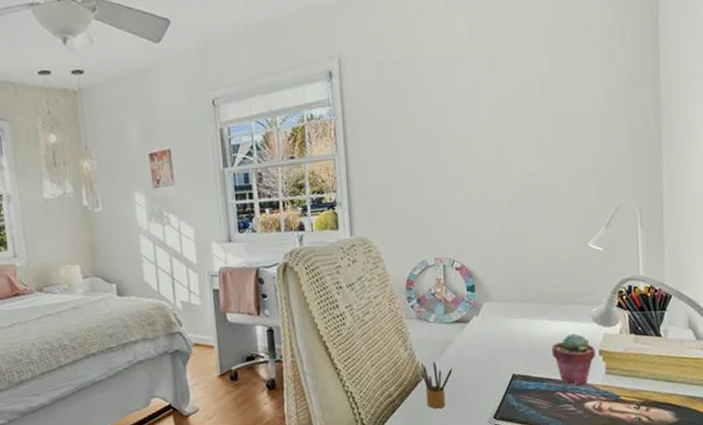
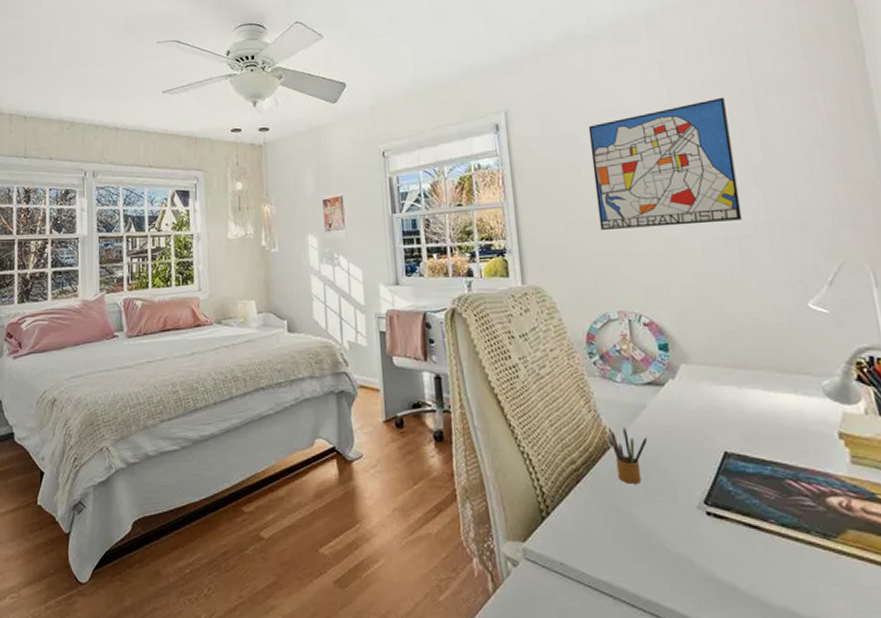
wall art: none [417,48,545,181] -> present [588,97,743,230]
potted succulent: present [551,333,596,385] -> none [772,409,835,473]

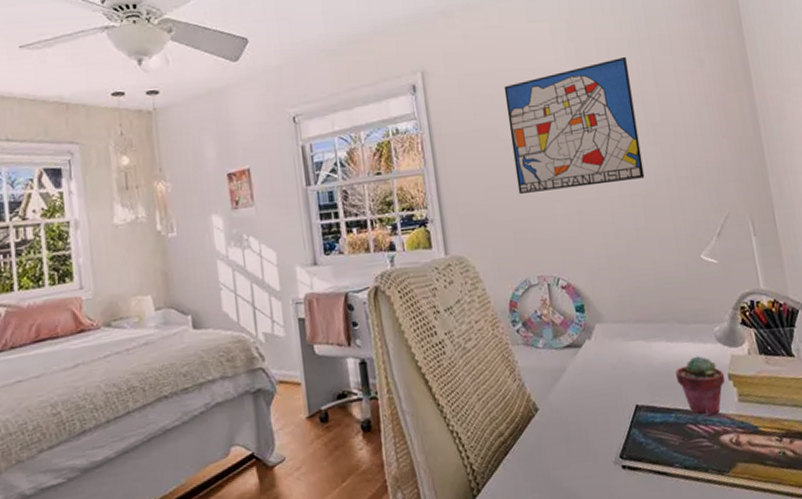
pencil box: present [607,426,648,484] -> none [532,392,569,449]
potted succulent: none [772,409,835,473] -> present [675,356,726,415]

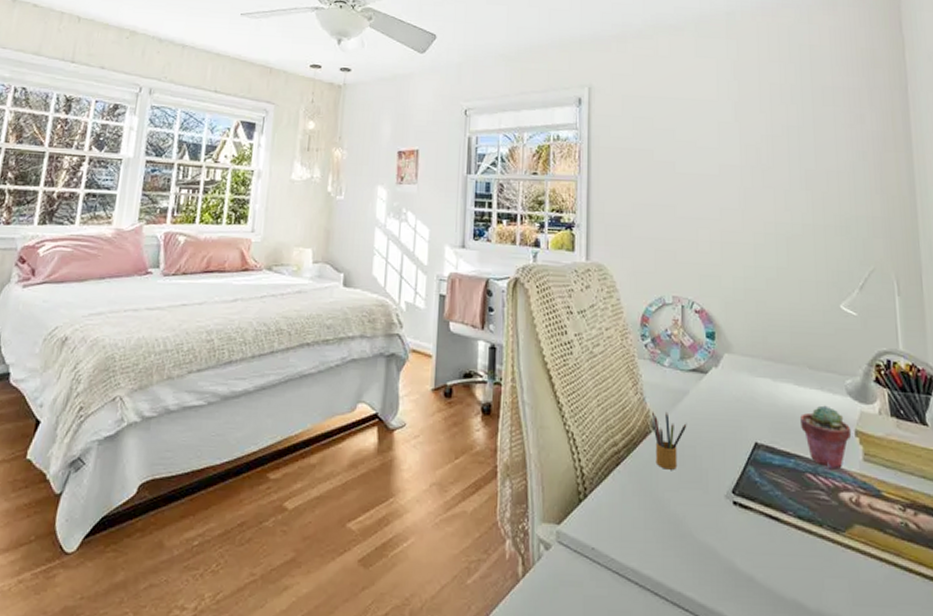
wall art: present [503,56,645,194] -> none [664,101,792,220]
pencil box: none [532,392,569,449] -> present [651,411,687,470]

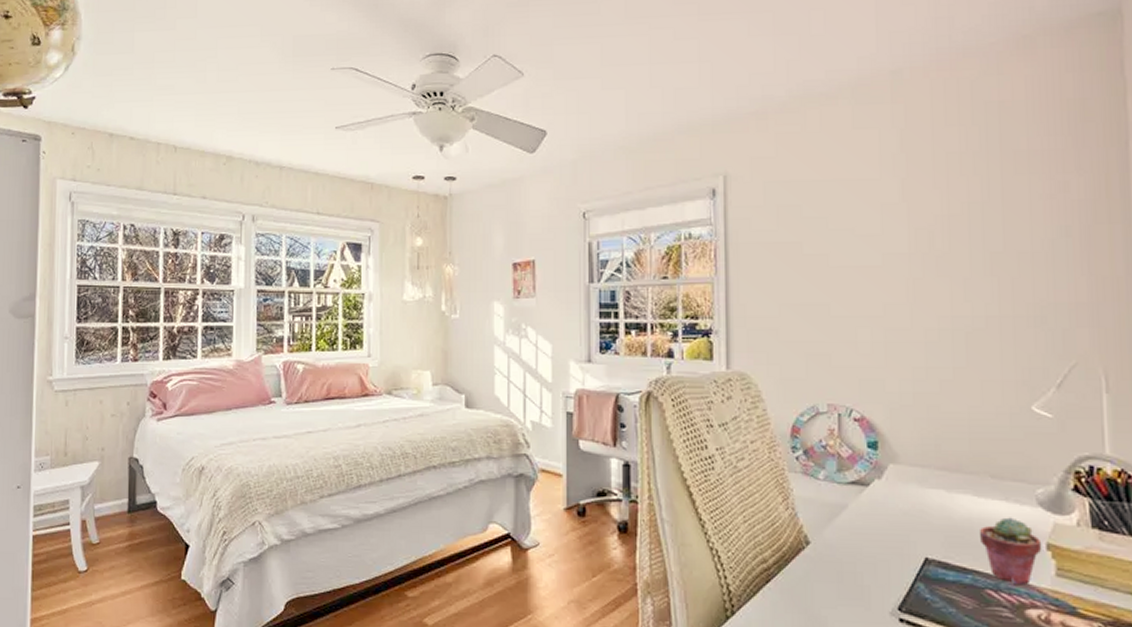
pencil box: present [651,411,687,470] -> none [804,526,846,587]

